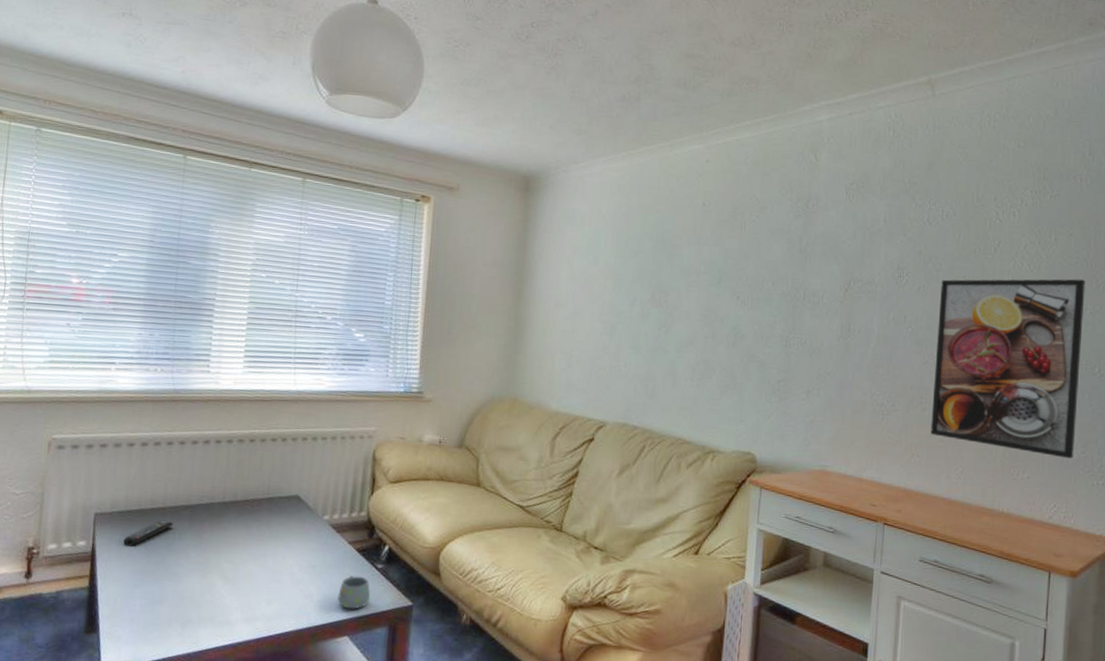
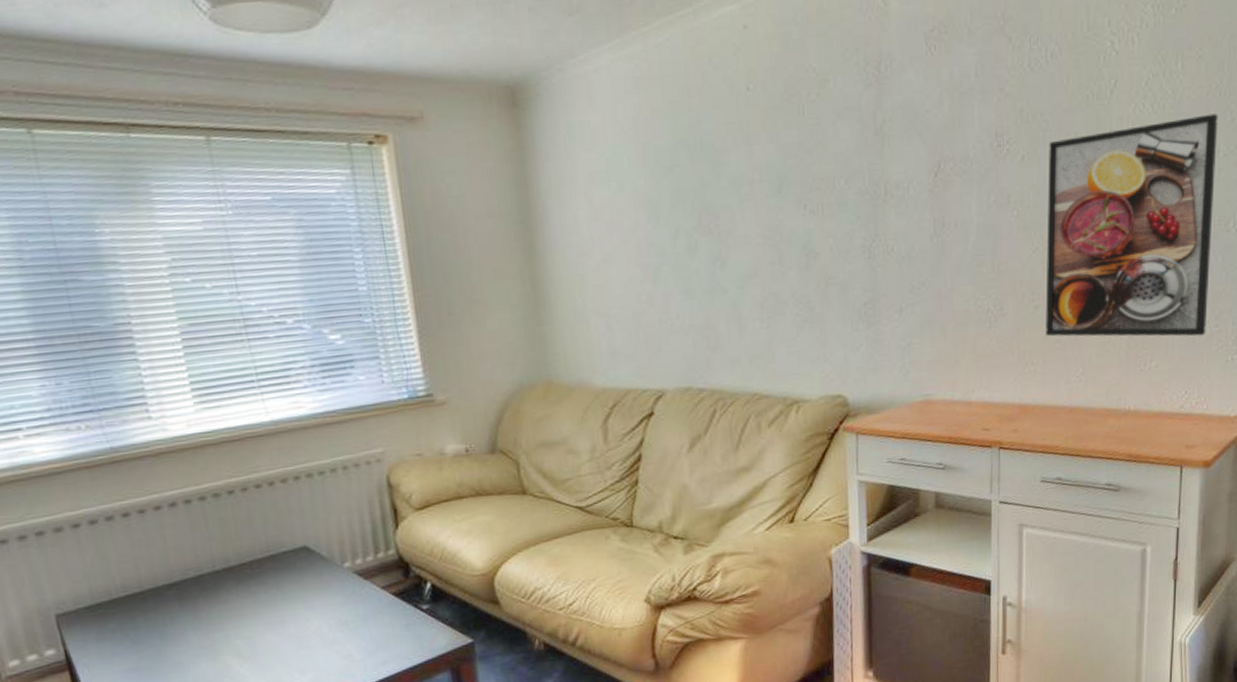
remote control: present [123,521,173,546] -> none [102,606,159,645]
mug: present [337,575,371,609] -> none [382,622,422,661]

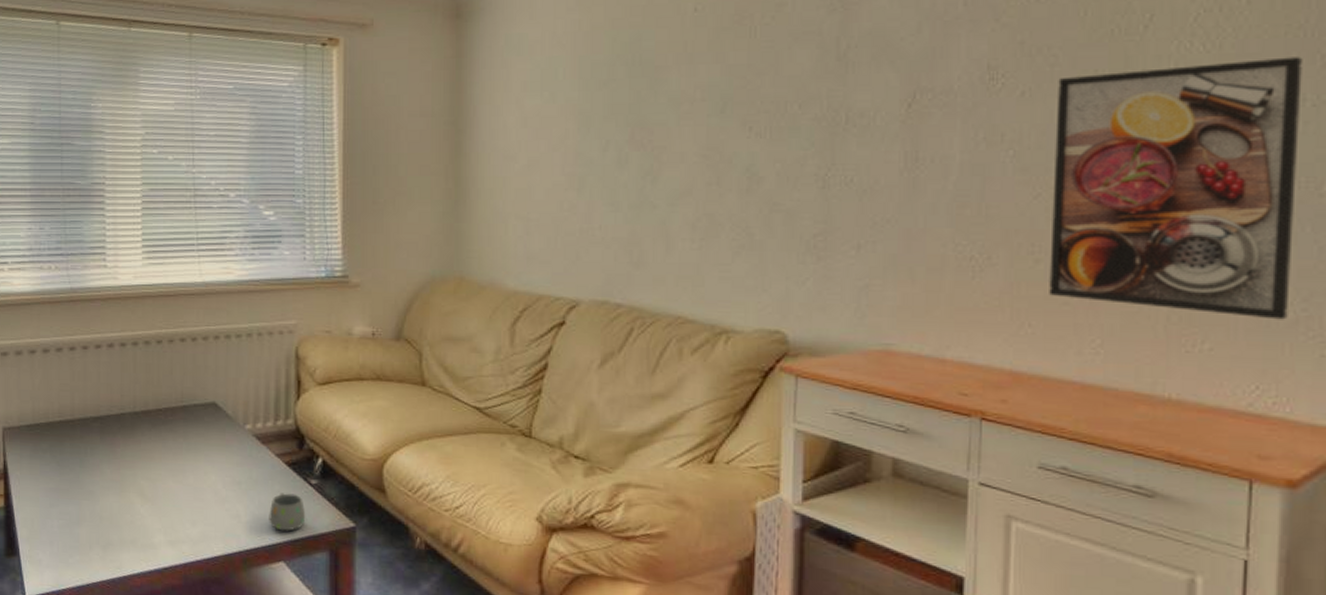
mug: none [382,622,422,661] -> present [269,493,306,531]

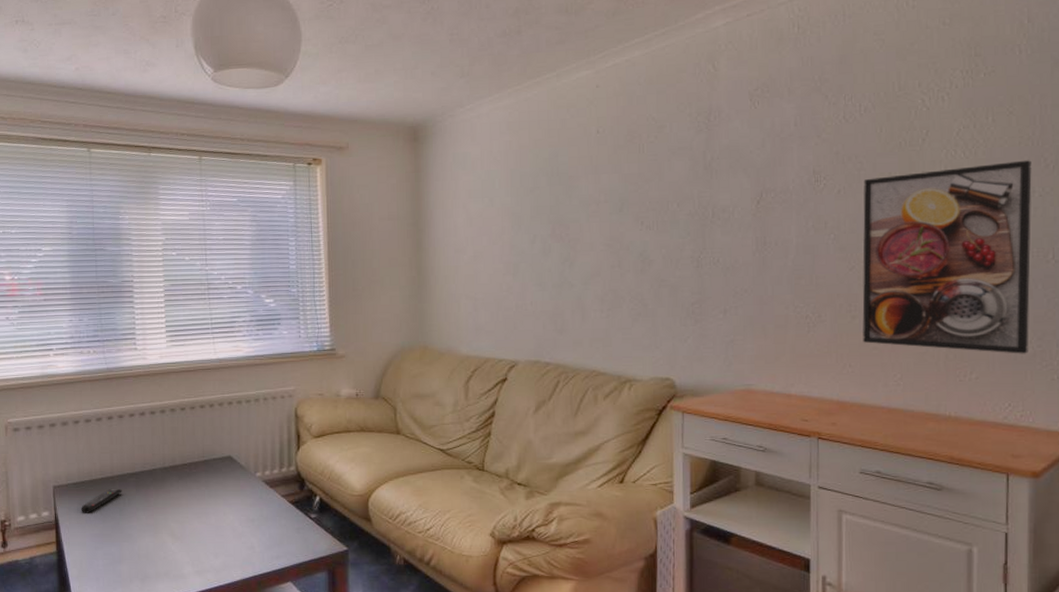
remote control: none [35,435,83,463] -> present [81,489,122,513]
mug: present [269,493,306,531] -> none [277,526,308,557]

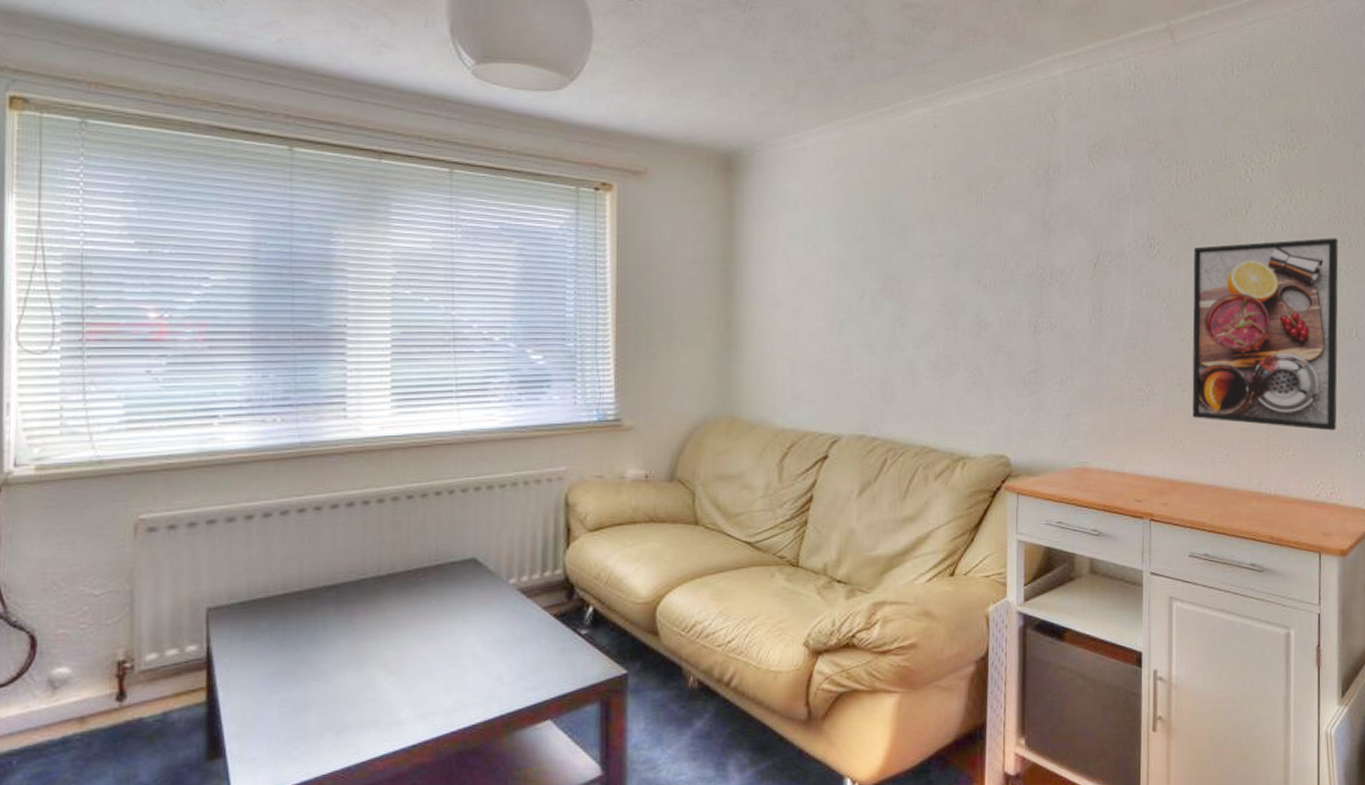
remote control: present [81,489,122,513] -> none [249,608,314,645]

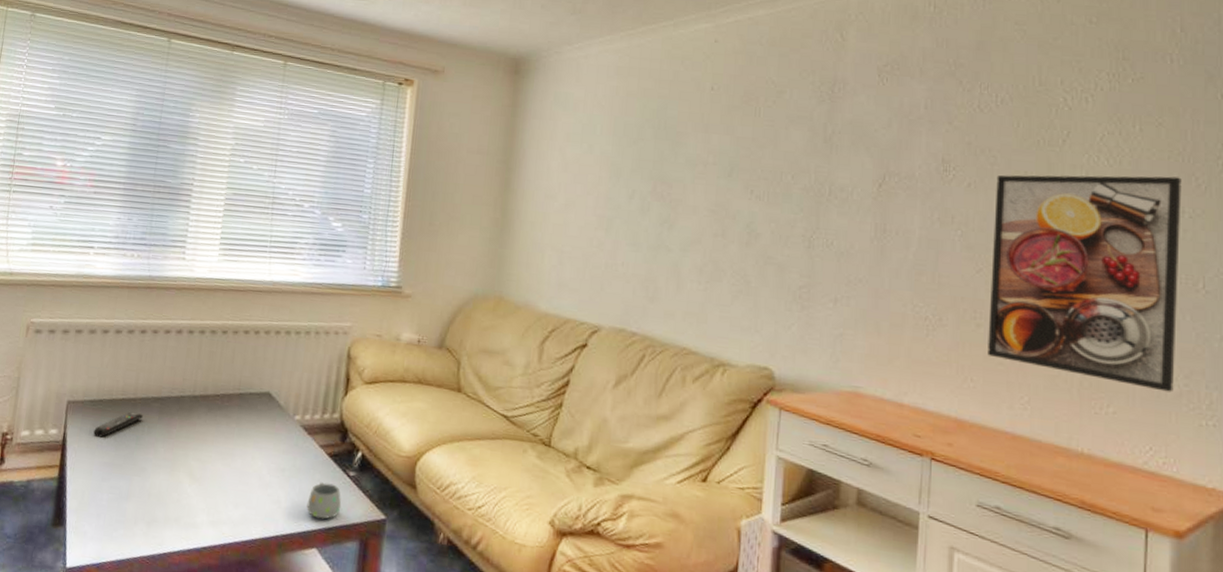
remote control: none [249,608,314,645] -> present [93,412,143,438]
mug: none [534,646,575,688] -> present [306,482,342,520]

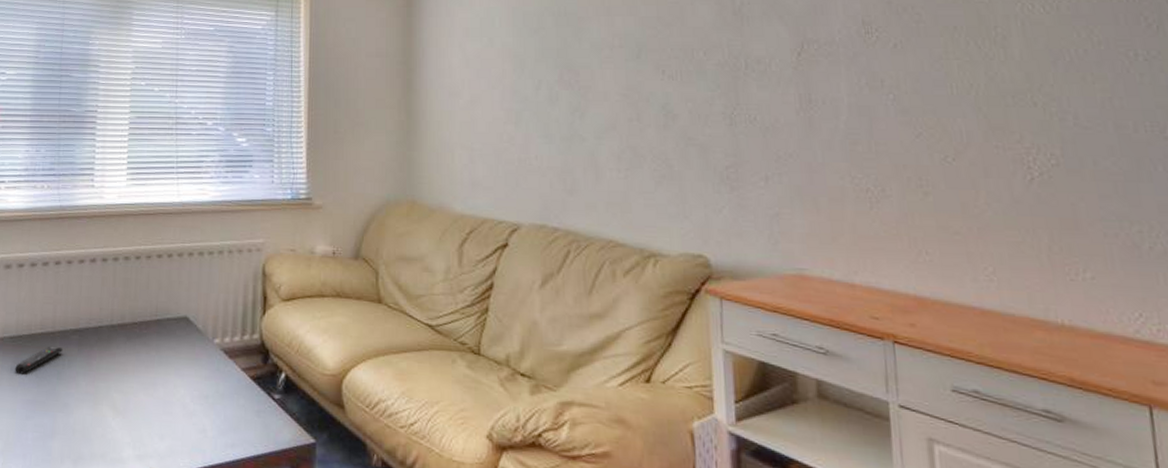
mug: present [306,482,342,520] -> none [233,407,269,447]
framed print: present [987,175,1182,392] -> none [924,18,1157,251]

